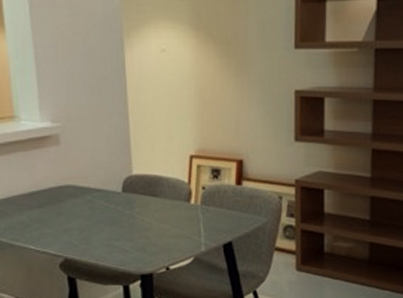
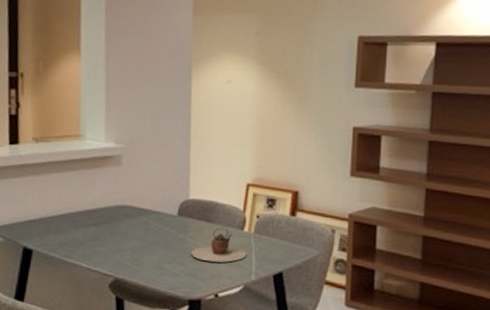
teapot: none [138,201,195,236] -> present [191,227,247,263]

